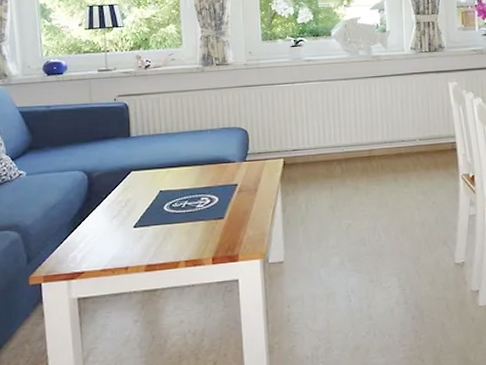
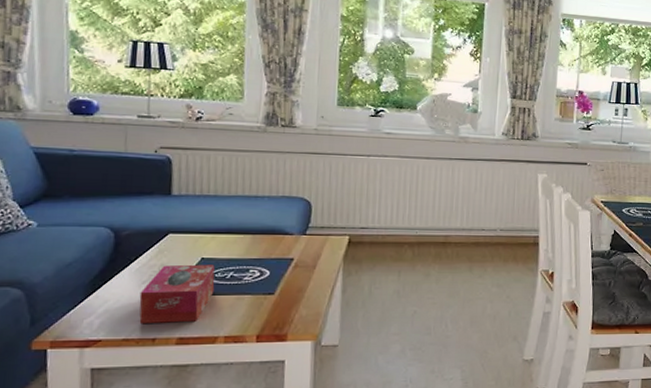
tissue box: none [112,196,173,254] -> present [139,264,215,323]

